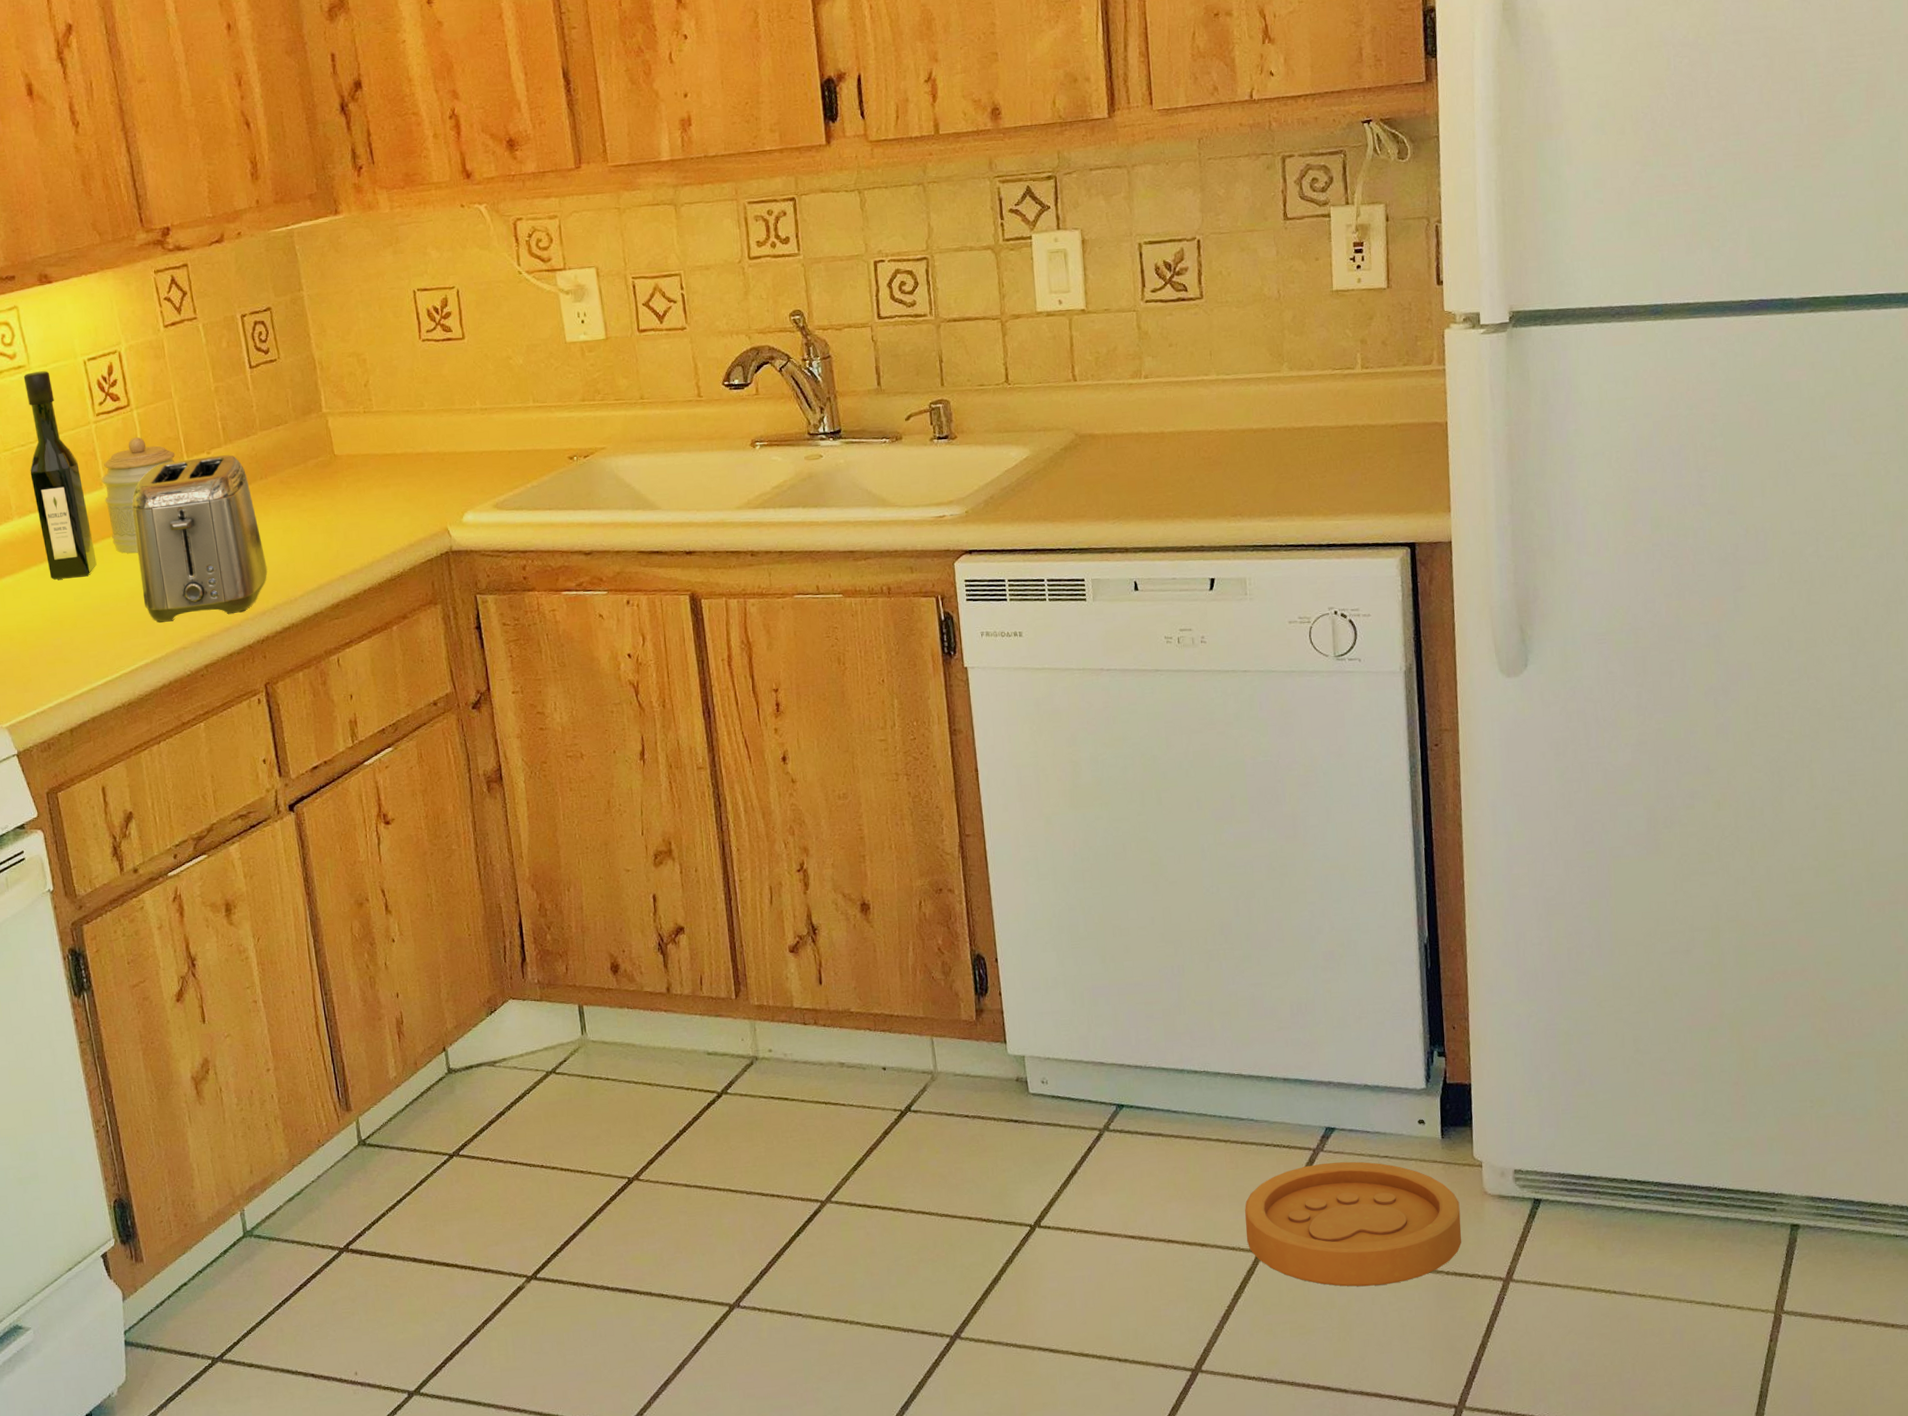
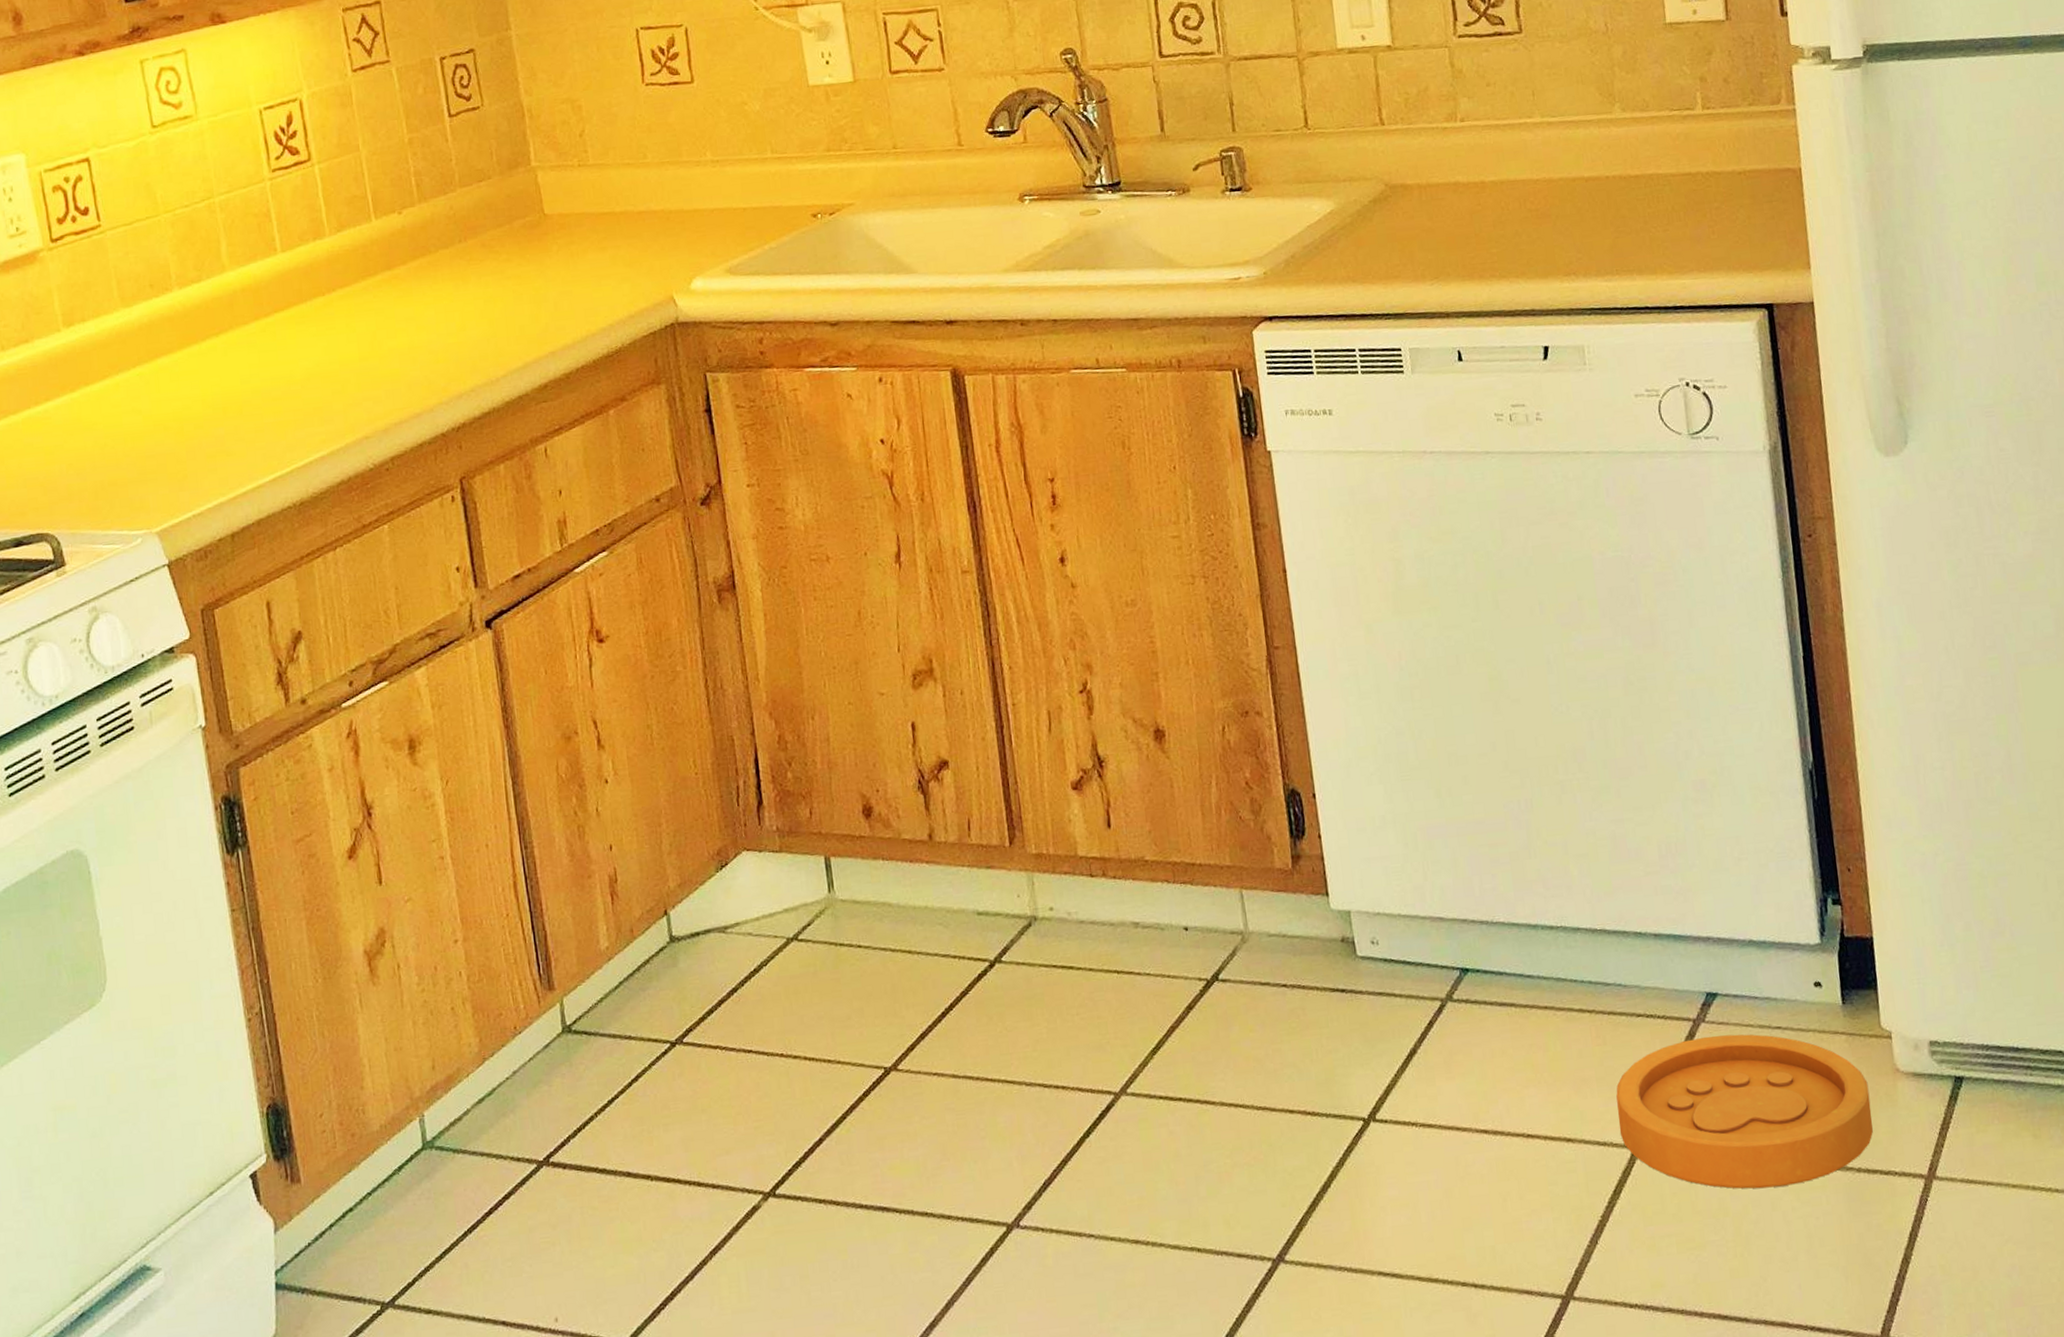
bottle: present [23,371,97,580] -> none [189,121,268,360]
jar: present [101,436,176,554] -> none [276,195,362,329]
toaster: present [132,455,268,623] -> none [310,215,466,409]

